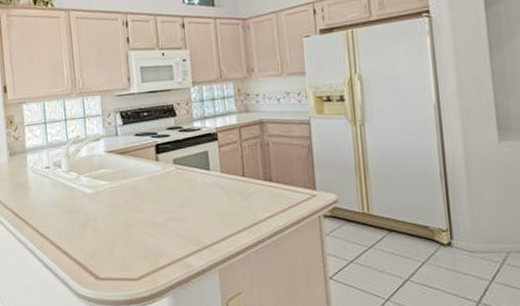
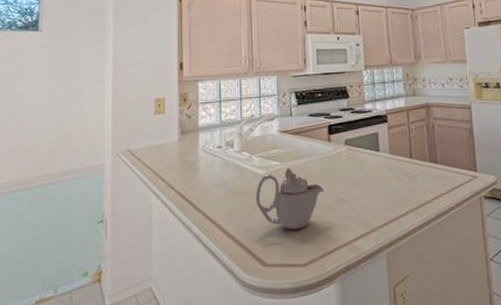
teapot: none [85,187,154,247] -> present [255,167,324,230]

